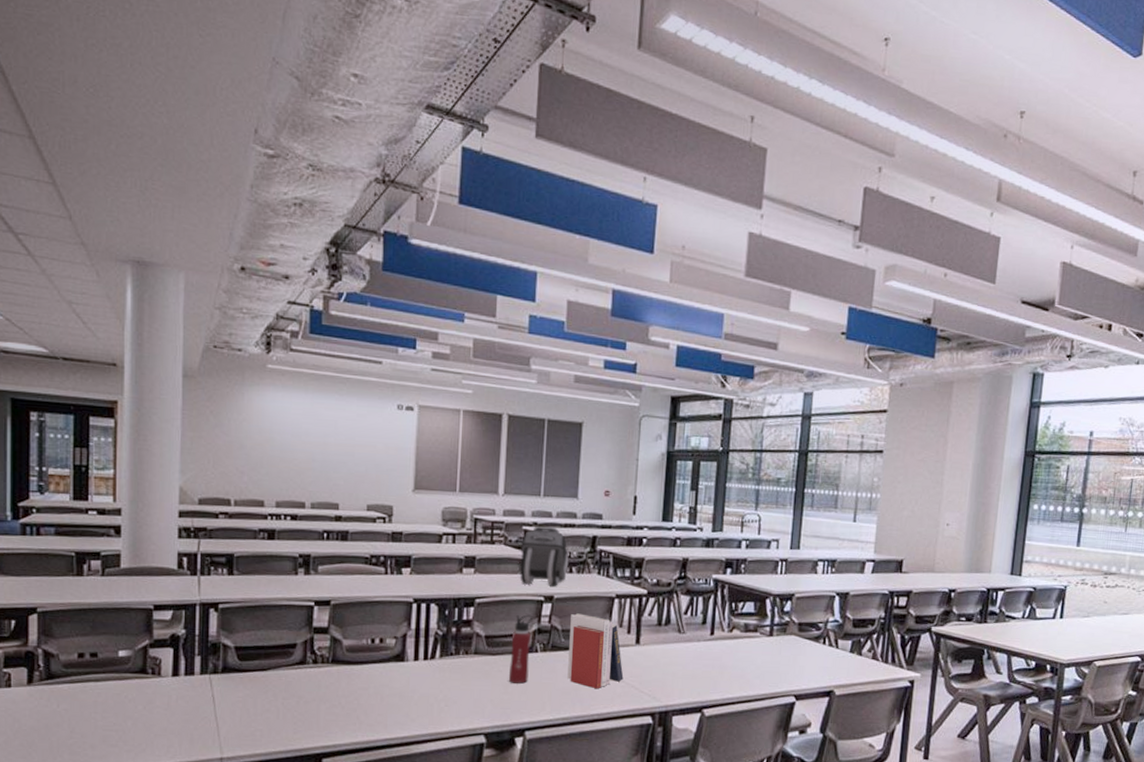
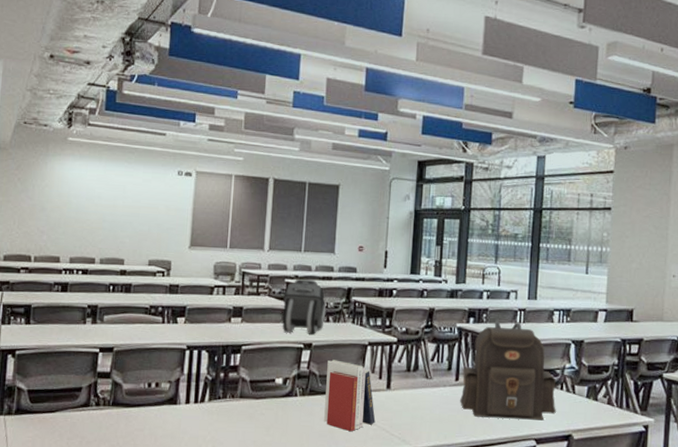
water bottle: present [508,614,533,684] -> none [270,361,293,426]
backpack: none [715,572,819,676] -> present [460,321,557,421]

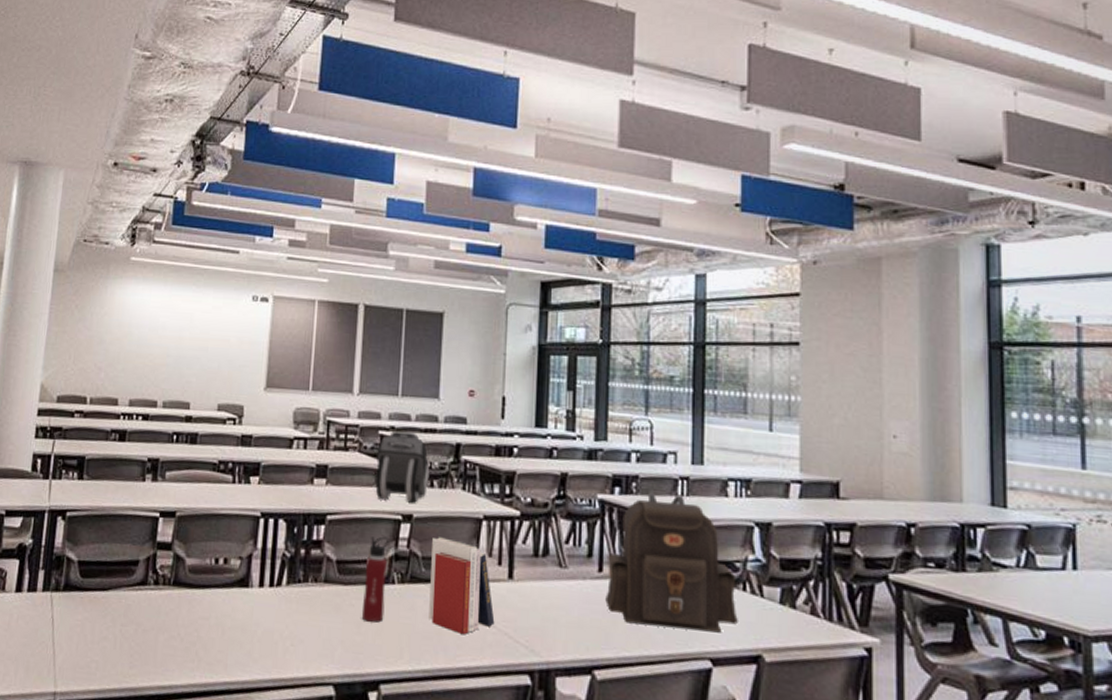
water bottle: none [270,361,293,426] -> present [361,536,389,622]

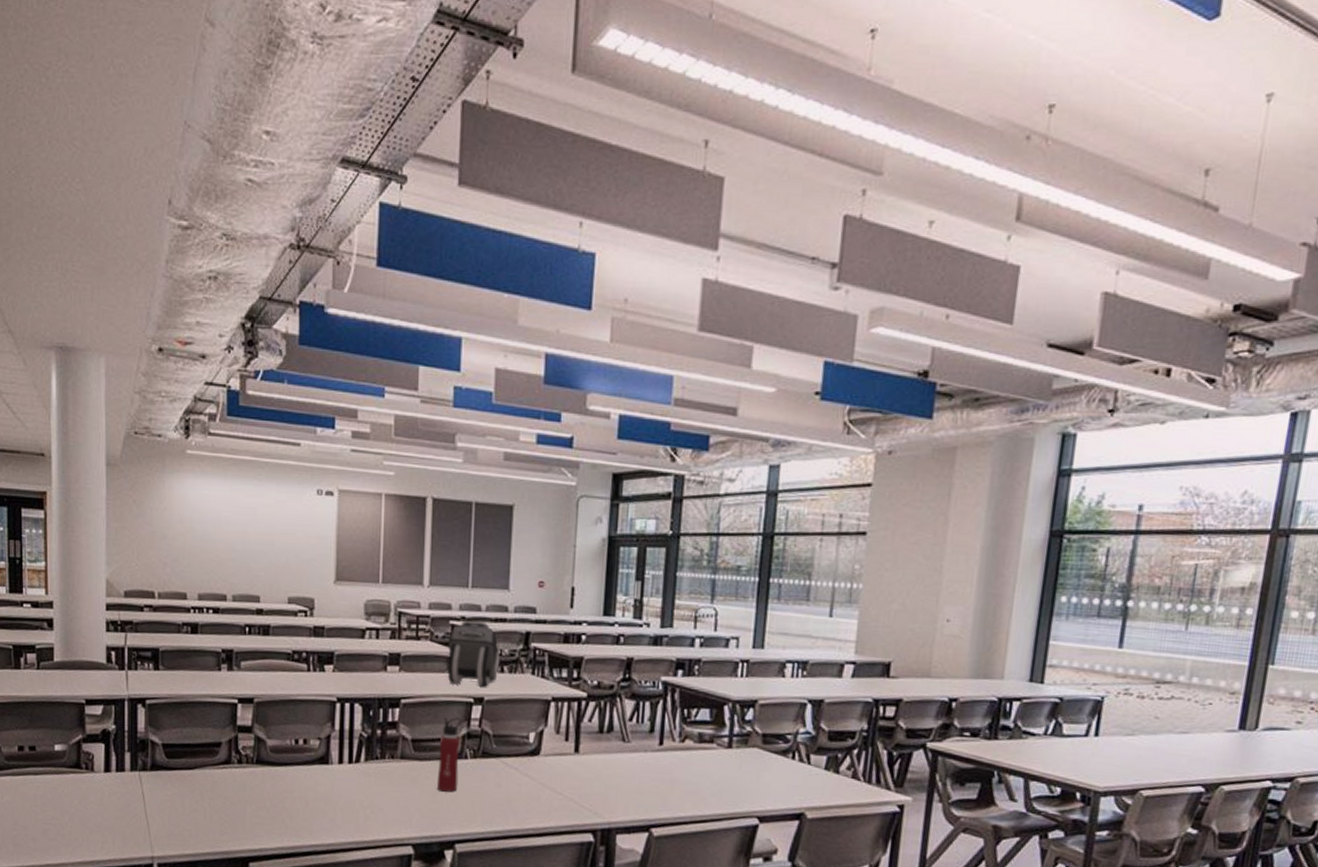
books: present [429,537,495,635] -> none [500,717,561,802]
backpack: present [605,492,738,633] -> none [664,674,787,795]

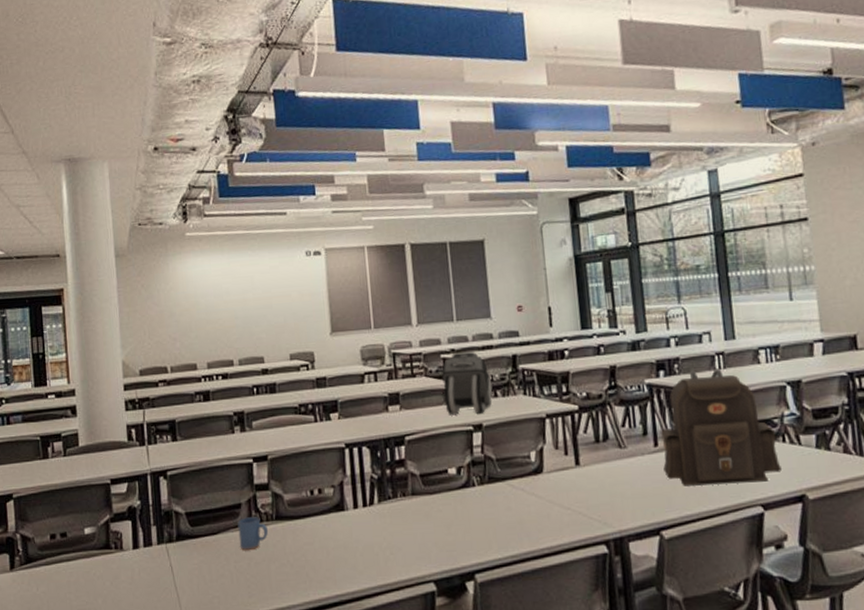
mug: none [216,757,247,789] -> present [237,517,268,550]
water bottle: present [436,717,462,792] -> none [446,446,470,523]
backpack: none [664,674,787,795] -> present [661,368,782,486]

